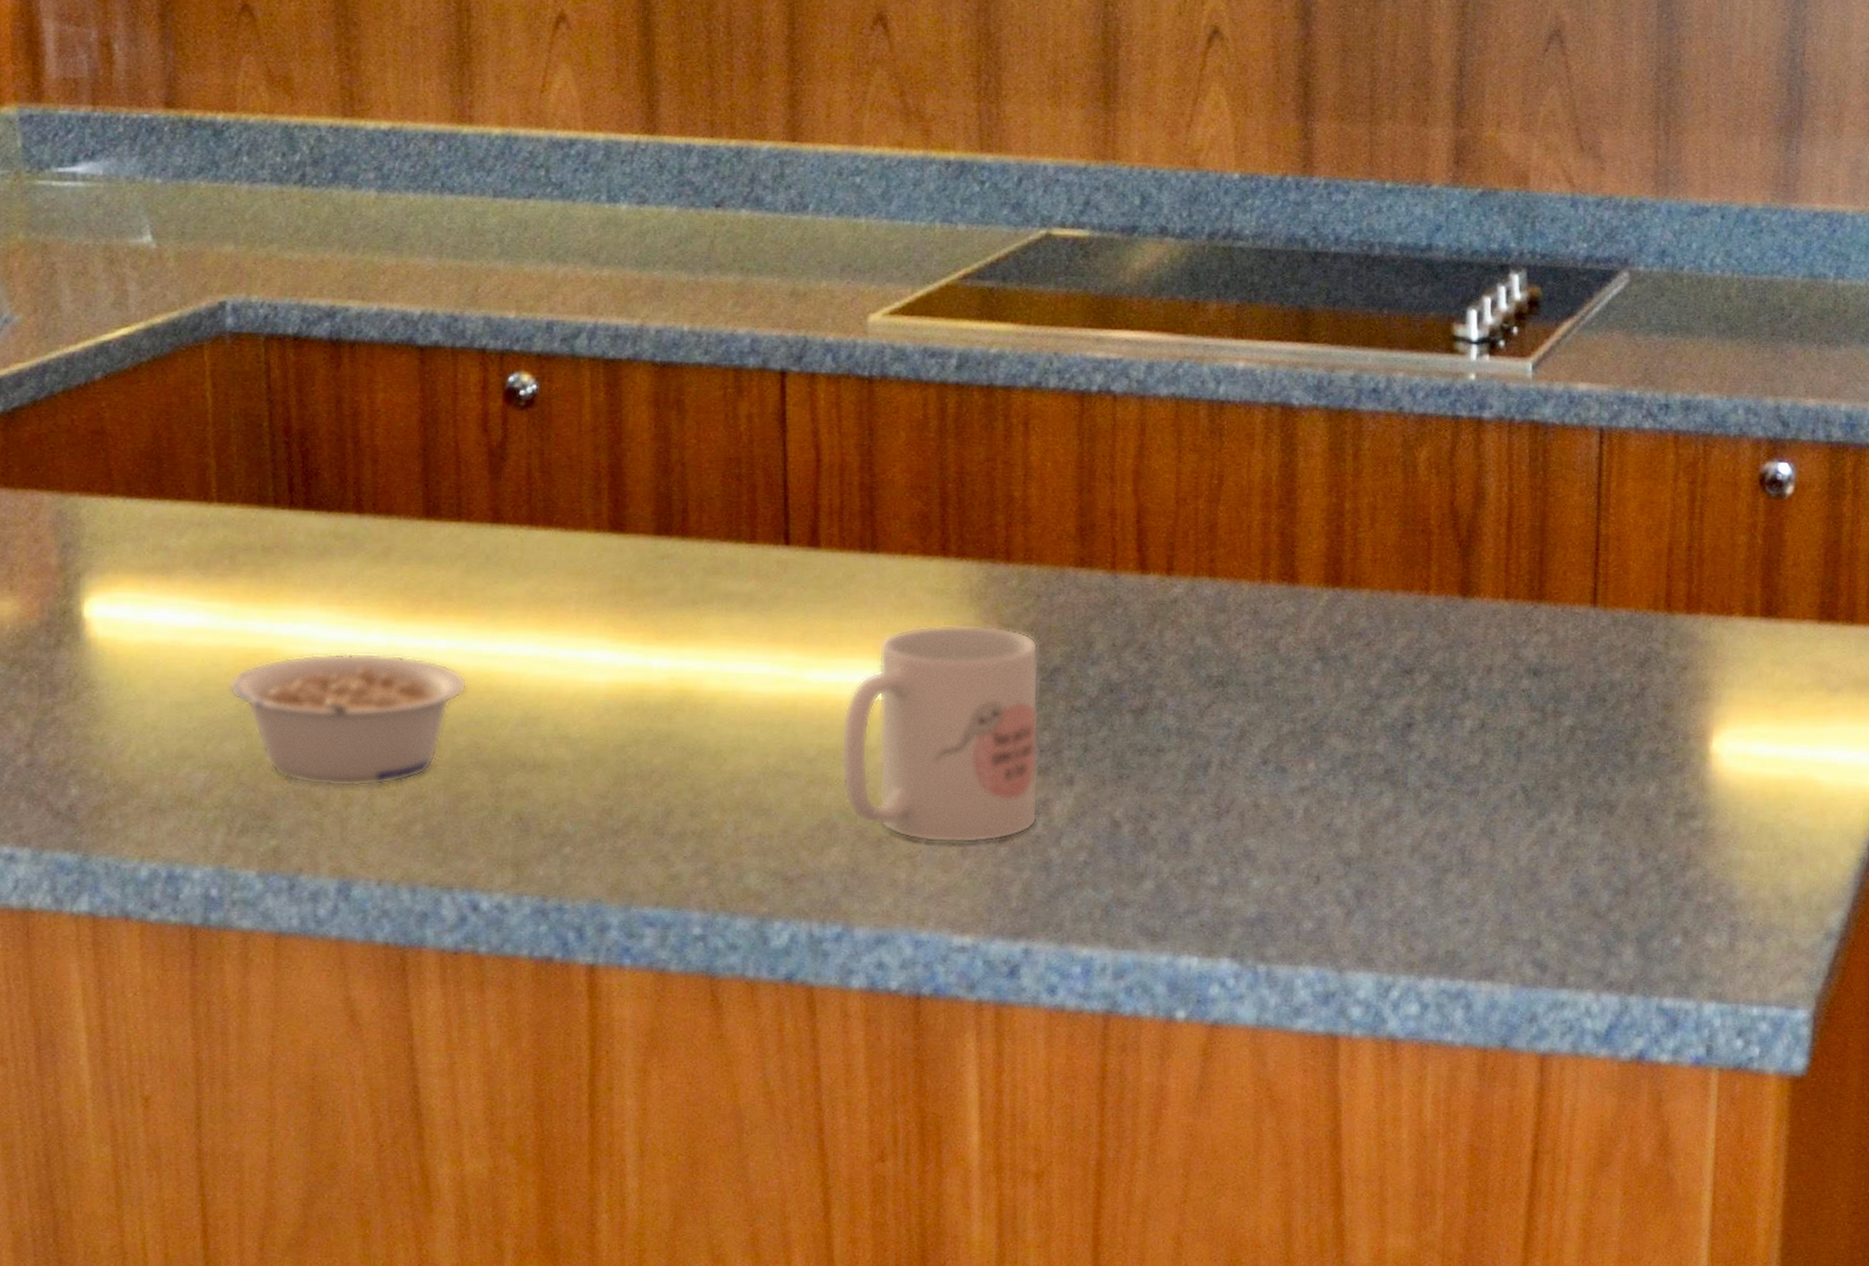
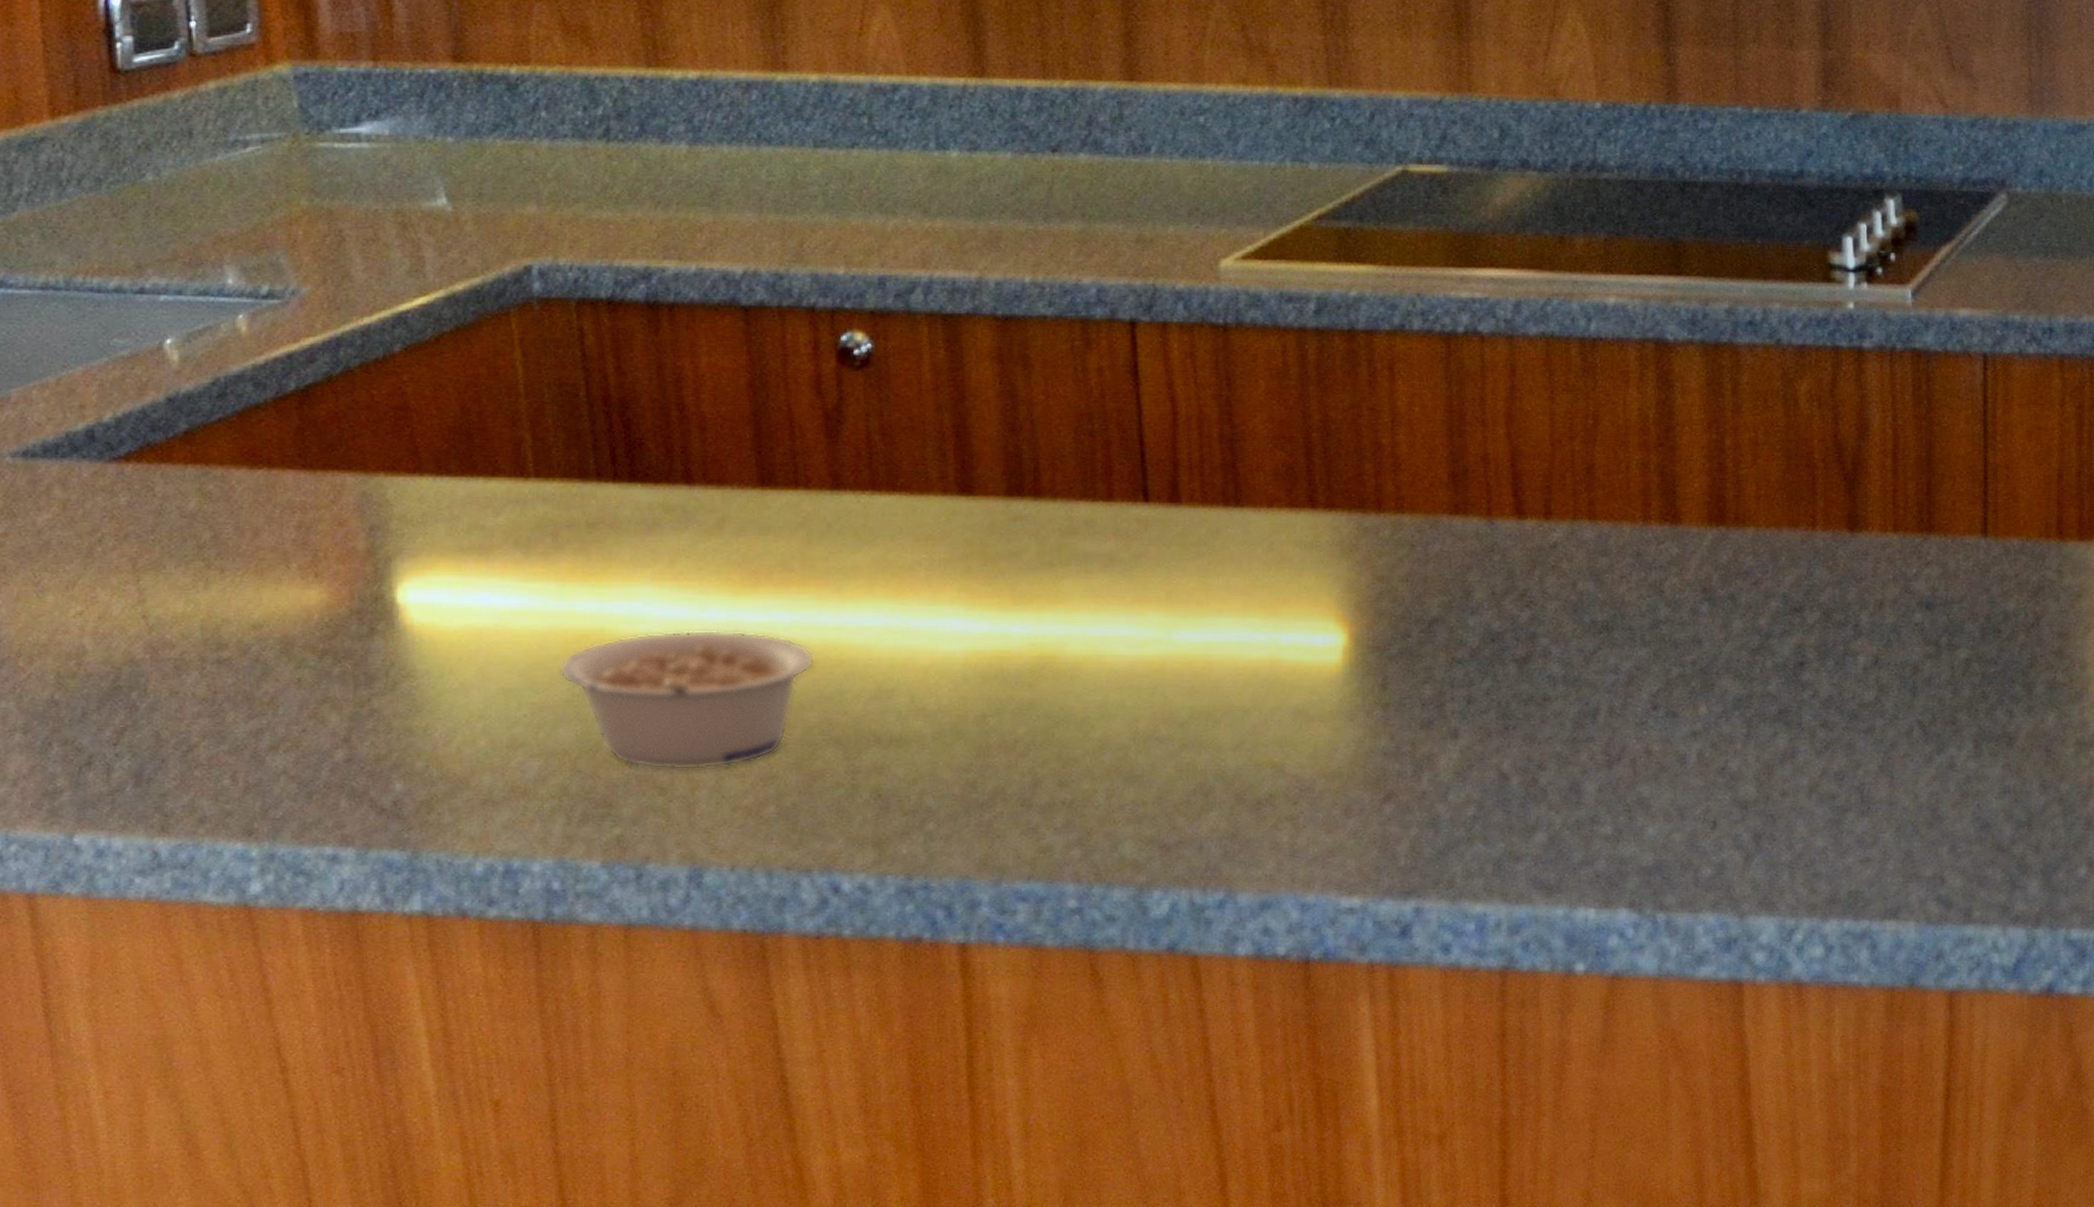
mug: present [840,624,1039,843] -> none [1213,578,1422,803]

